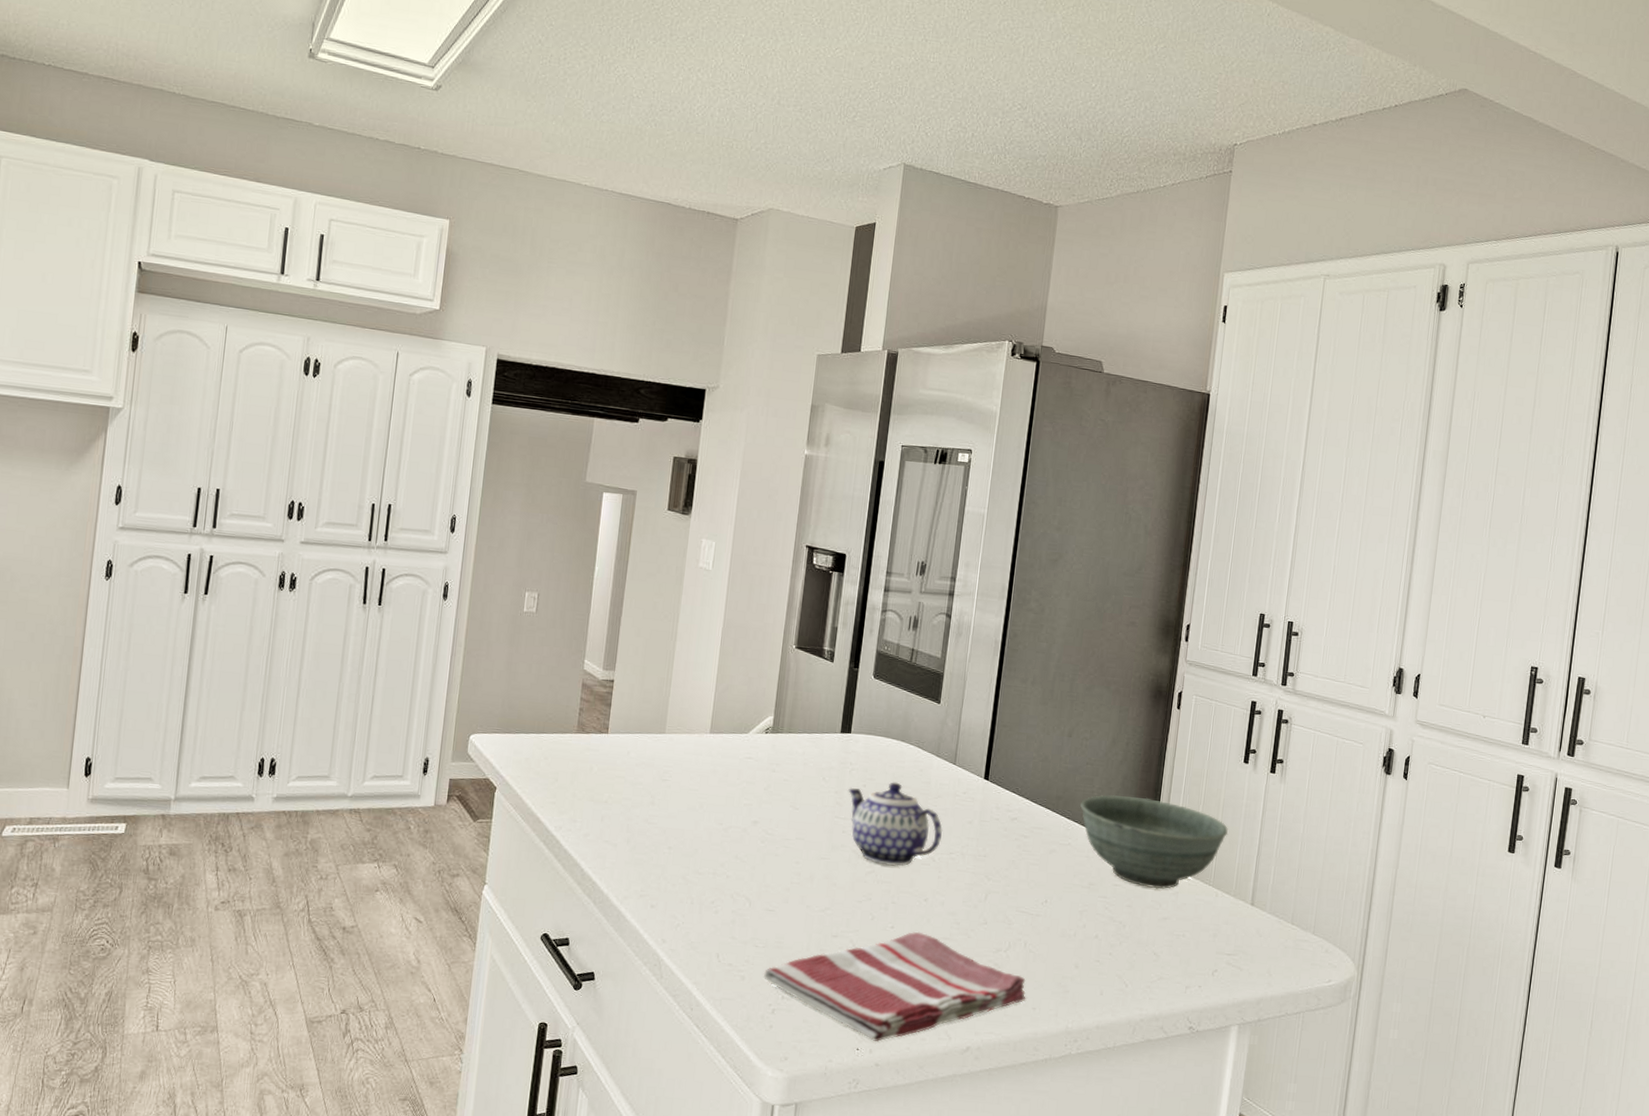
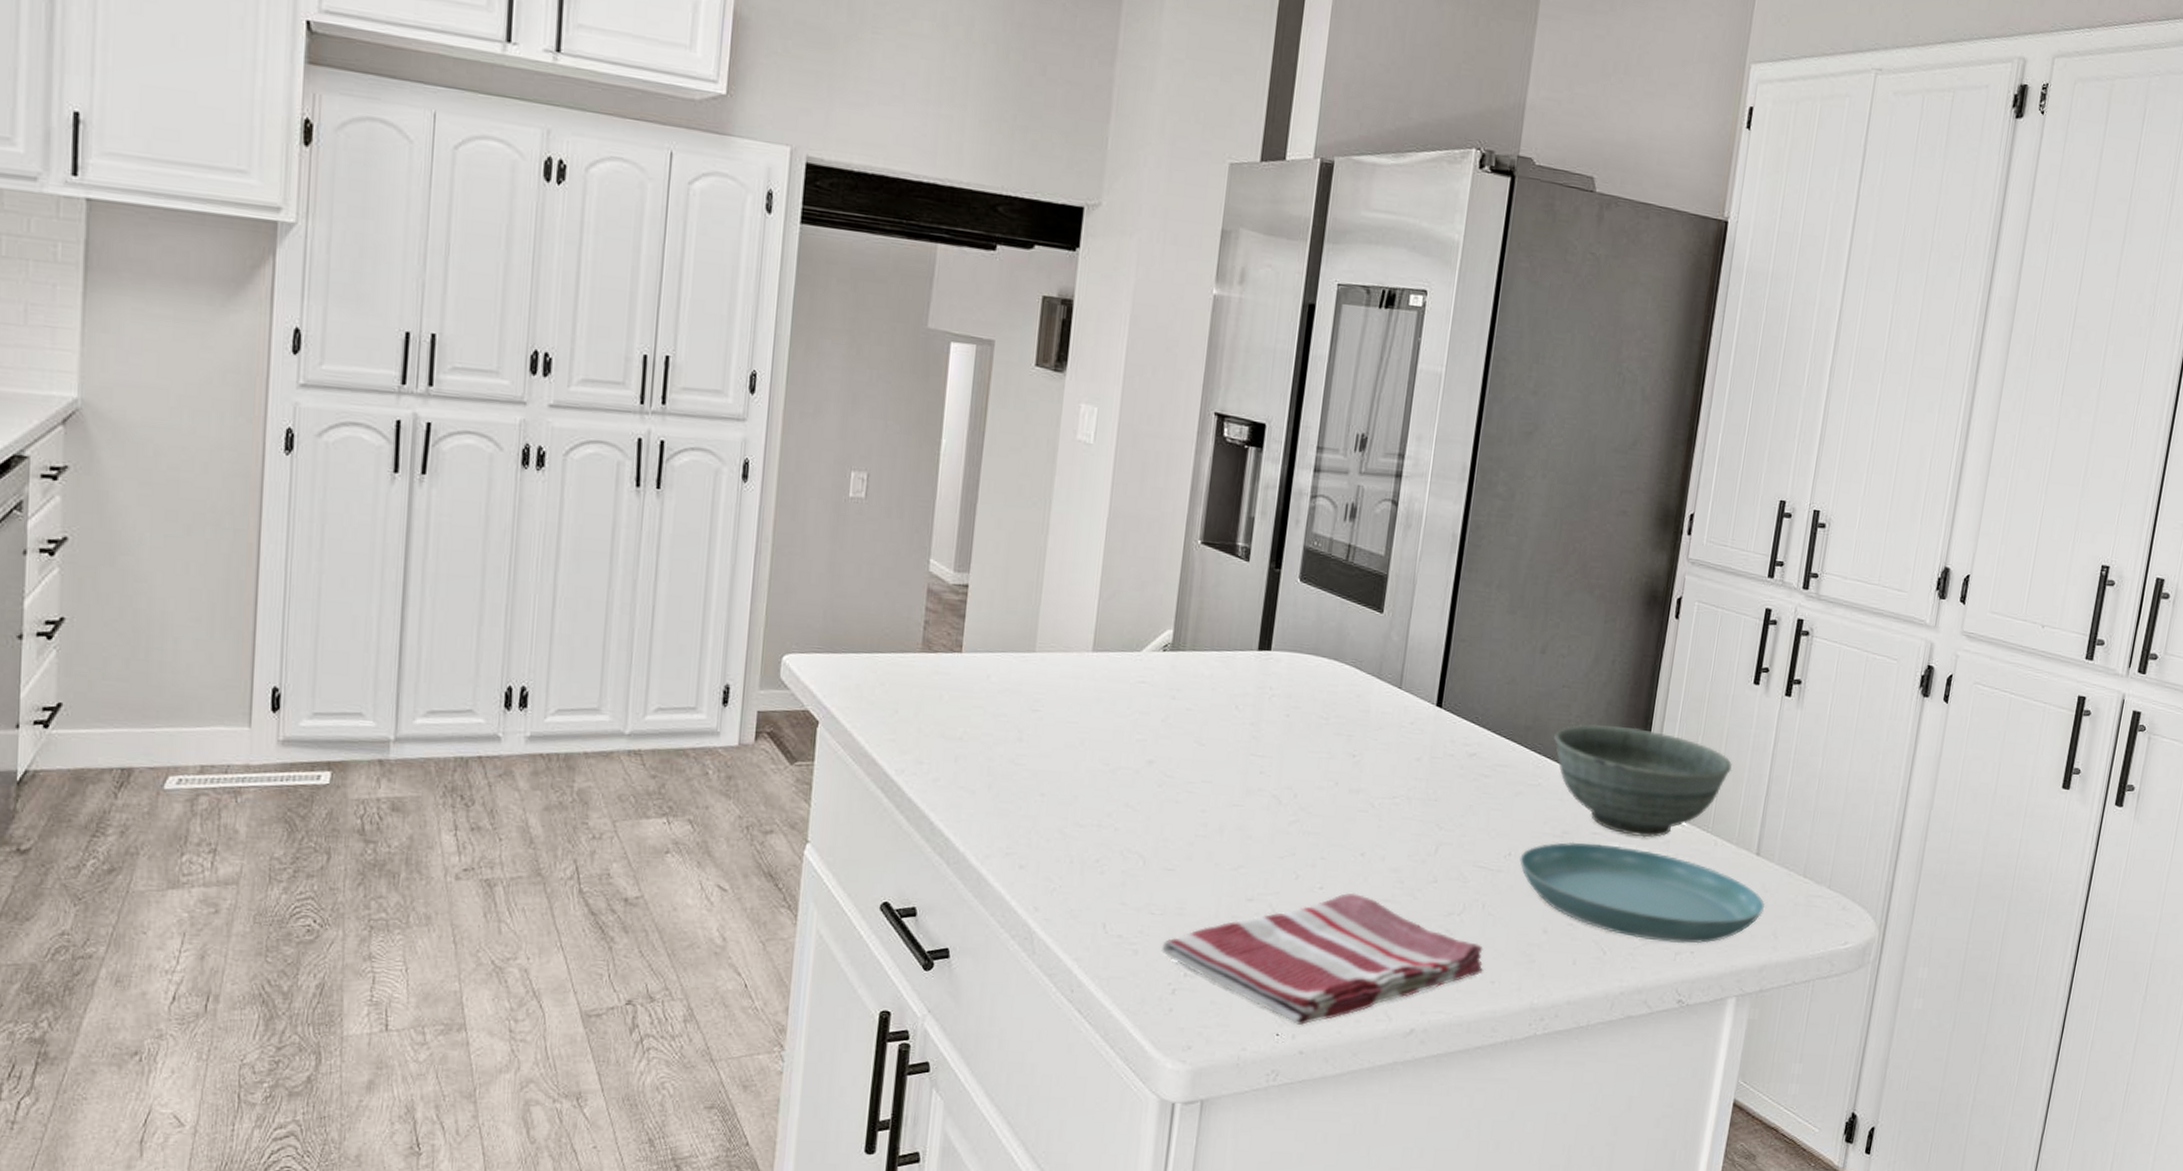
teapot: present [848,782,943,866] -> none [1267,710,1385,814]
saucer: none [1054,892,1259,979] -> present [1519,842,1765,944]

